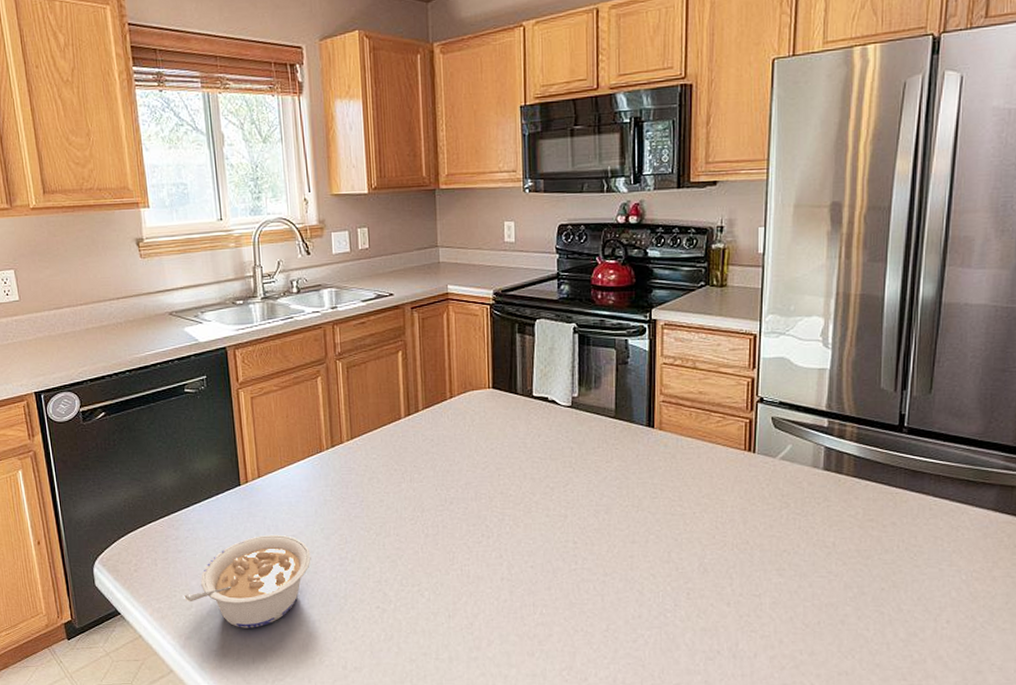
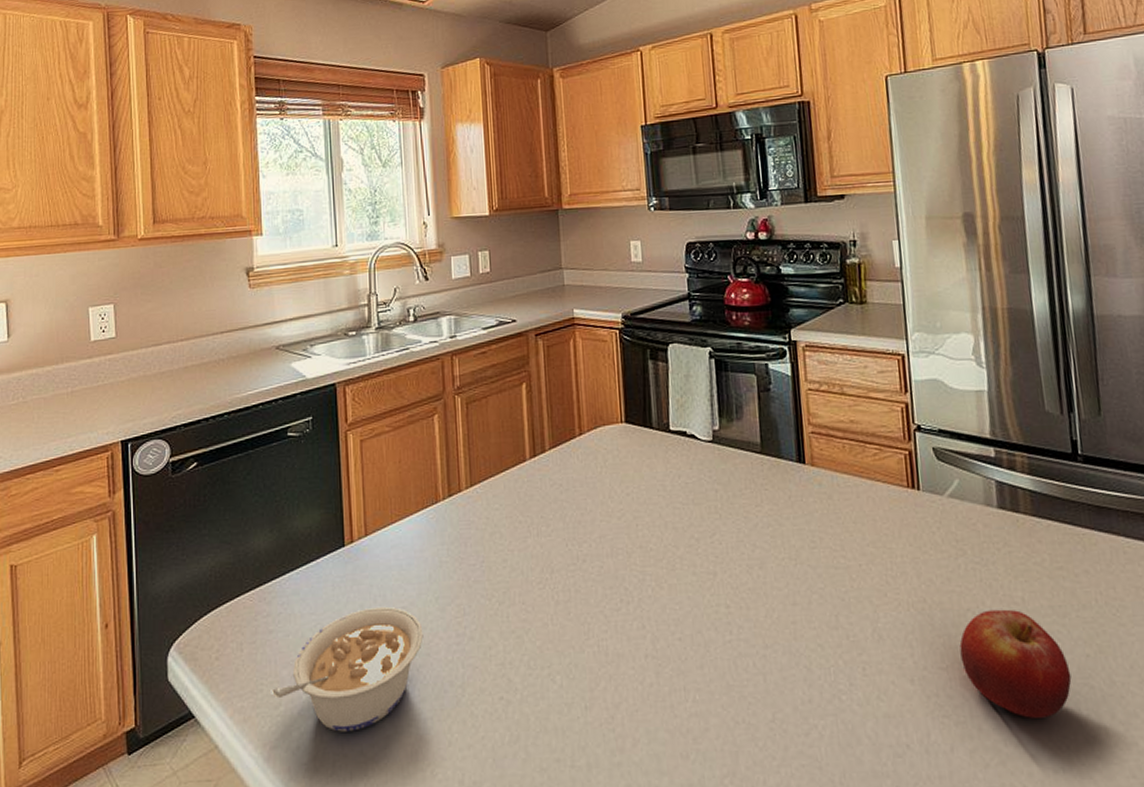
fruit: none [773,551,866,635] -> present [959,609,1072,718]

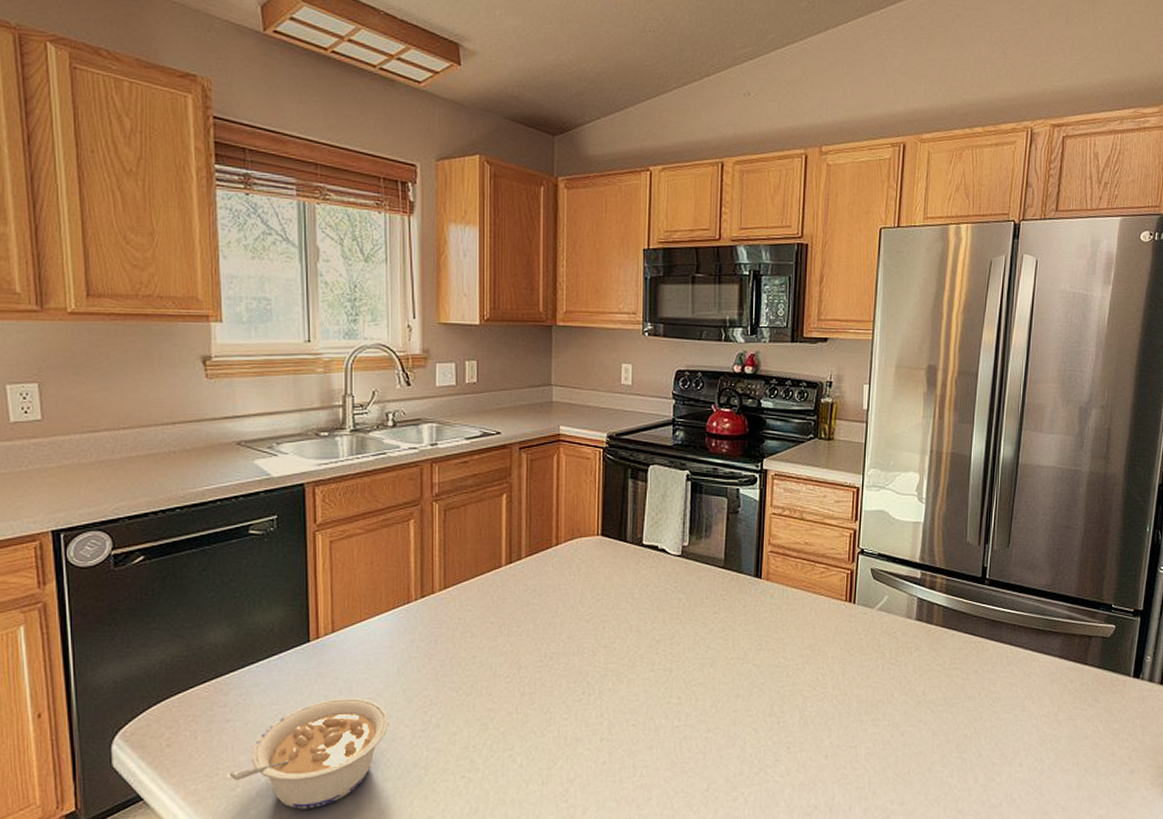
fruit: present [959,609,1072,718] -> none [868,700,951,784]

